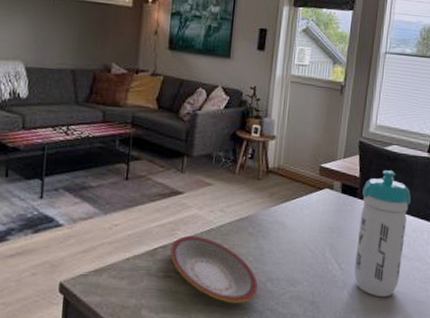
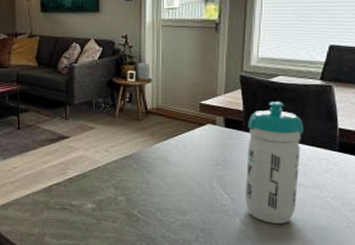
plate: present [170,235,258,304] -> none [64,173,147,231]

